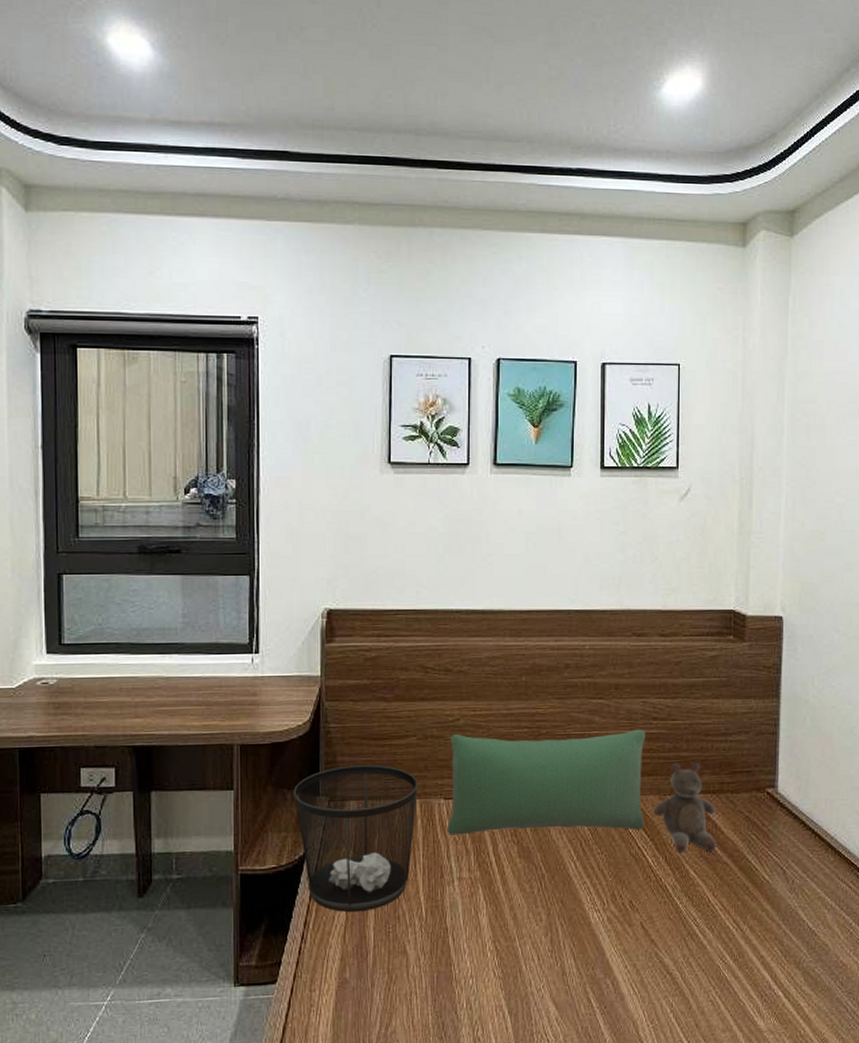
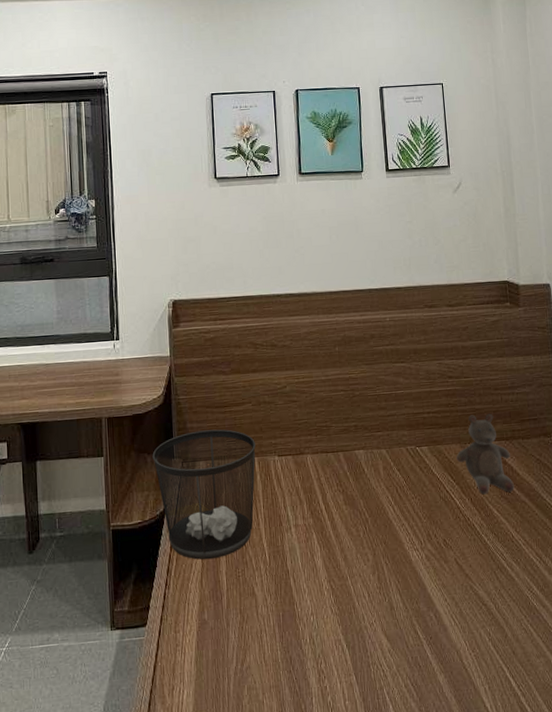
pillow: present [447,729,646,835] -> none [280,387,450,488]

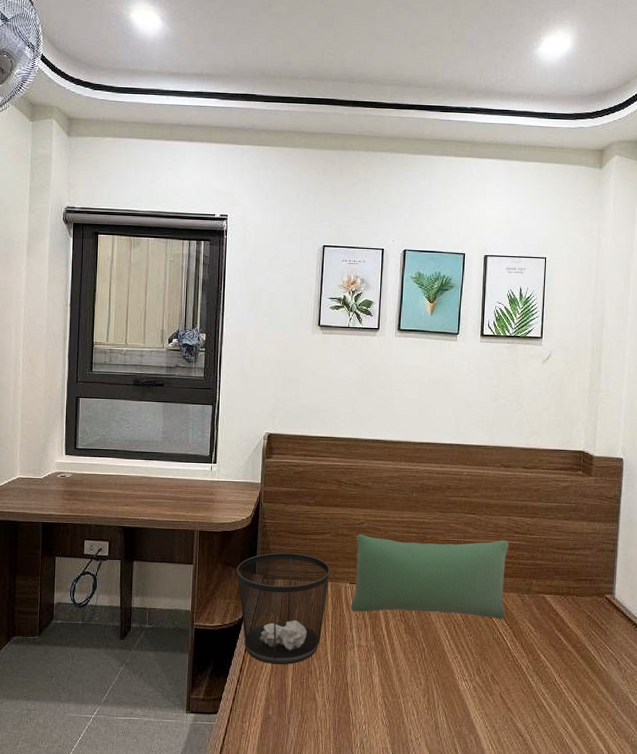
pillow: none [280,387,450,488] -> present [350,534,509,619]
stuffed bear: present [456,413,514,495] -> none [513,569,563,642]

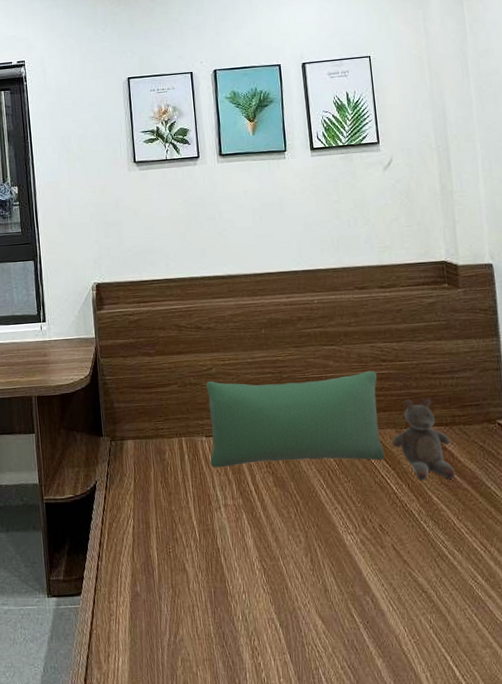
waste bin: present [236,552,330,665] -> none [81,409,183,535]
stuffed bear: none [513,569,563,642] -> present [392,398,455,481]

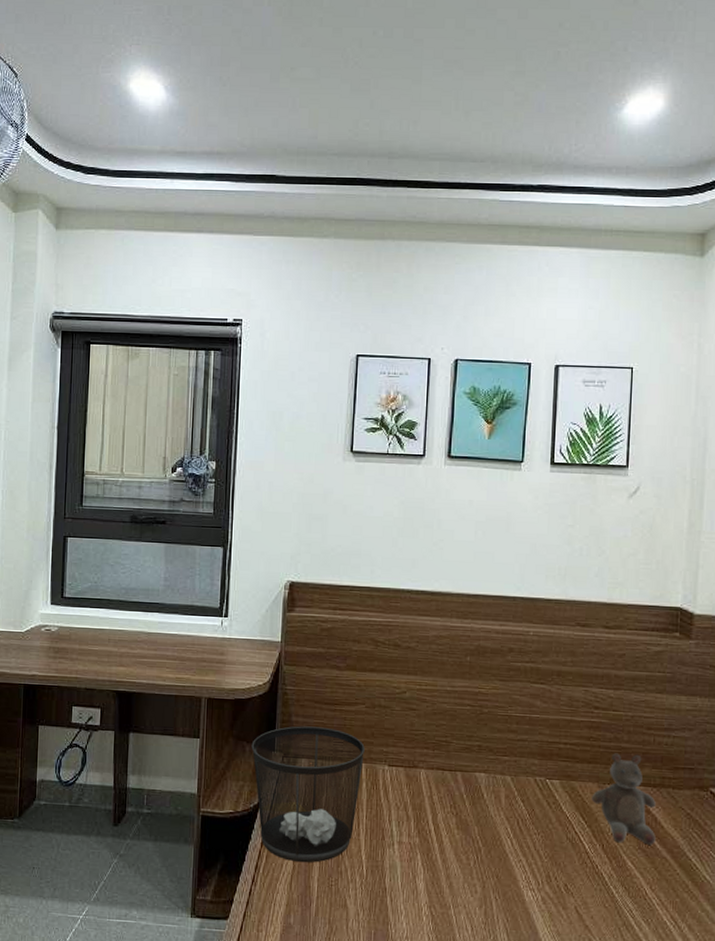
waste bin: none [81,409,183,535] -> present [251,726,365,863]
pillow: present [206,370,385,468] -> none [389,706,587,815]

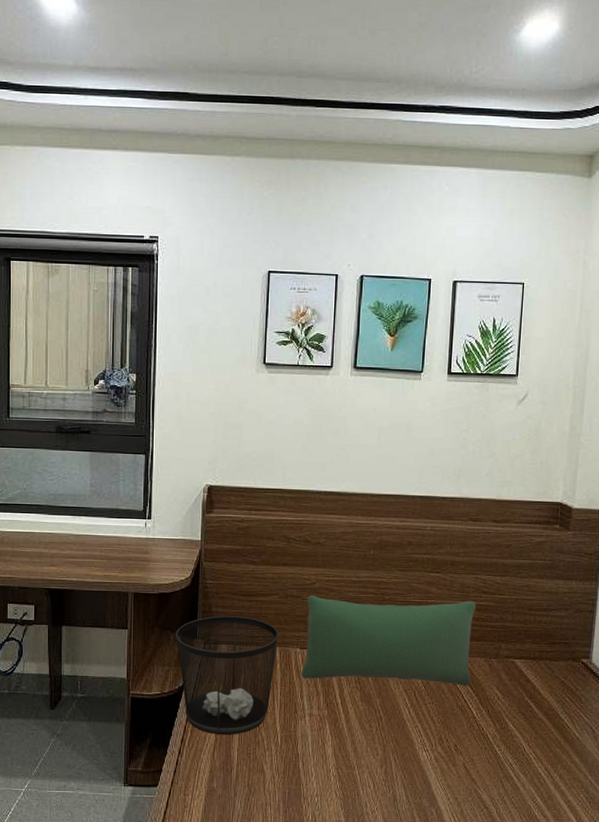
pillow: none [389,706,587,815] -> present [301,596,477,686]
stuffed bear: present [592,753,656,845] -> none [479,631,535,709]

